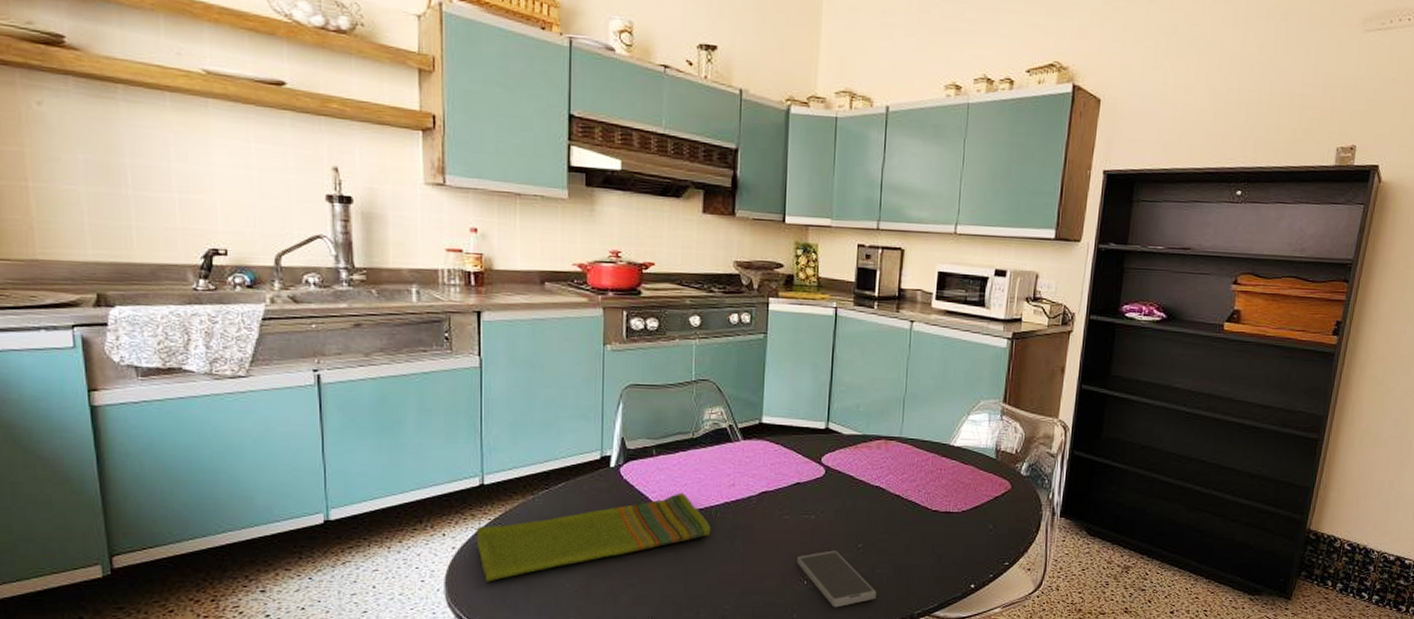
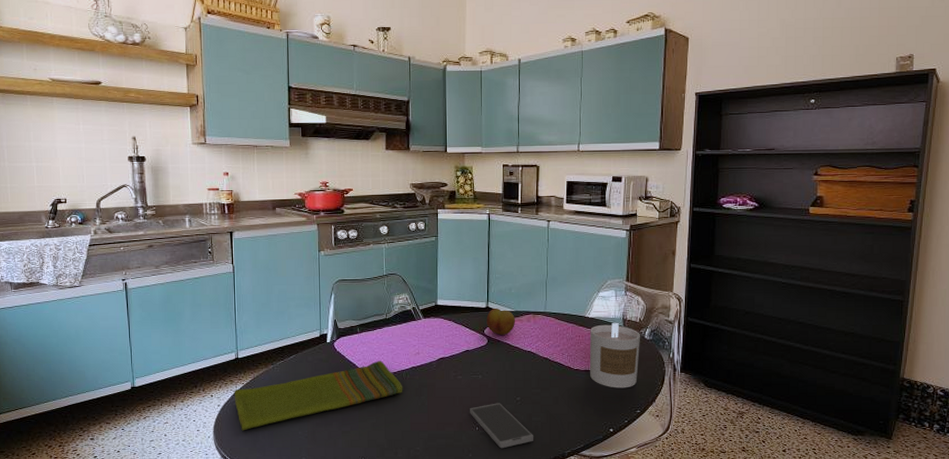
fruit: none [825,429,862,464] -> present [486,308,515,335]
candle: none [951,454,1015,535] -> present [590,323,640,388]

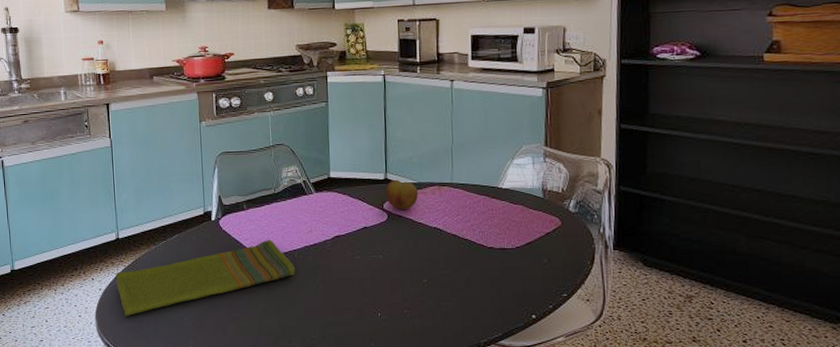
smartphone: present [470,403,534,449] -> none [370,286,445,337]
candle: present [590,323,640,388] -> none [504,194,564,269]

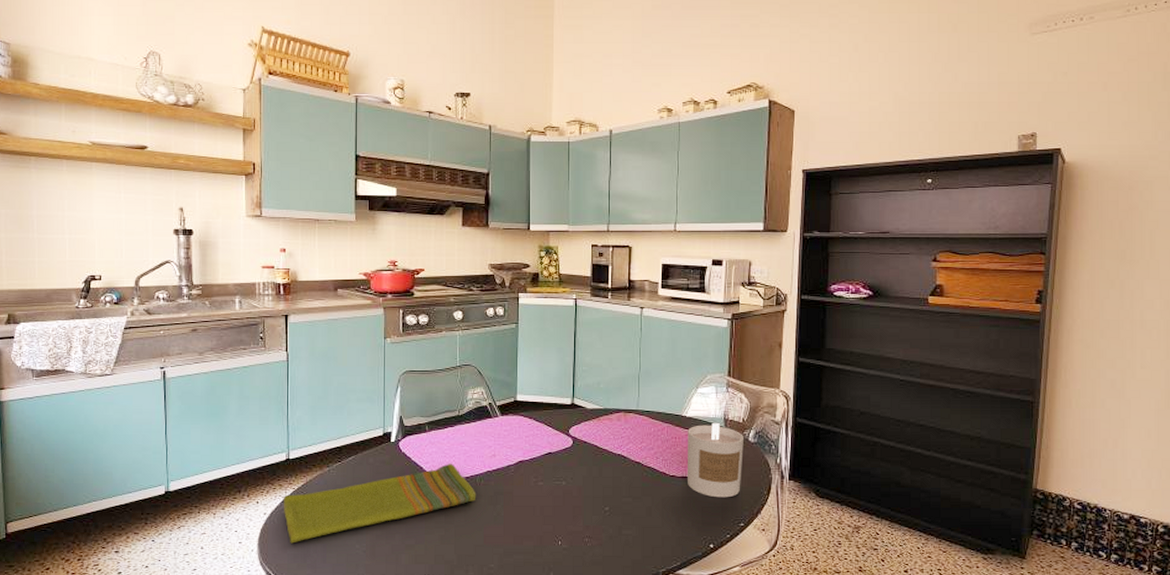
fruit: present [385,179,418,209] -> none [572,404,604,435]
candle: none [504,194,564,269] -> present [688,423,744,498]

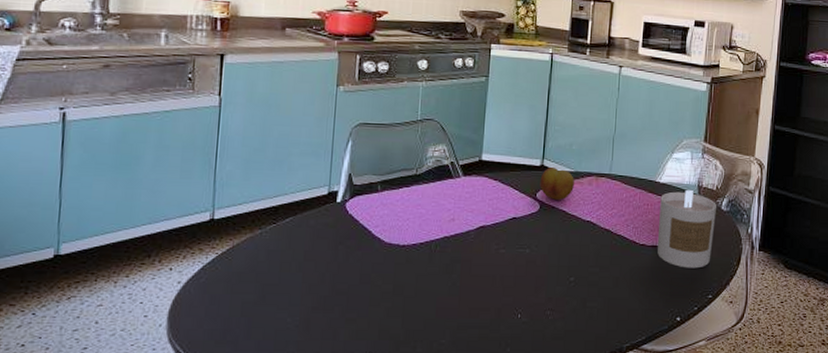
dish towel: present [283,463,477,544] -> none [202,227,431,317]
fruit: none [572,404,604,435] -> present [540,166,574,200]

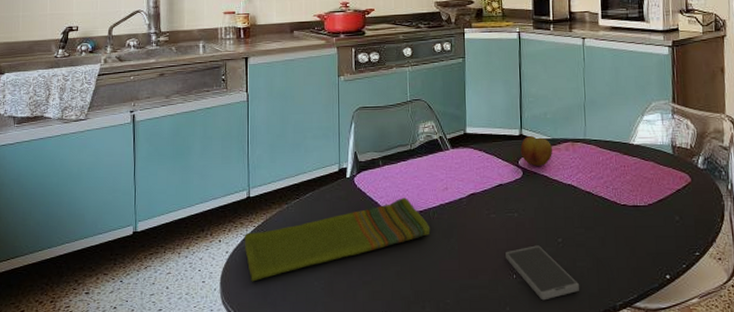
dish towel: none [202,227,431,317] -> present [244,197,431,282]
smartphone: none [512,284,588,342] -> present [505,245,580,301]
candle: present [658,190,716,269] -> none [636,150,694,227]

